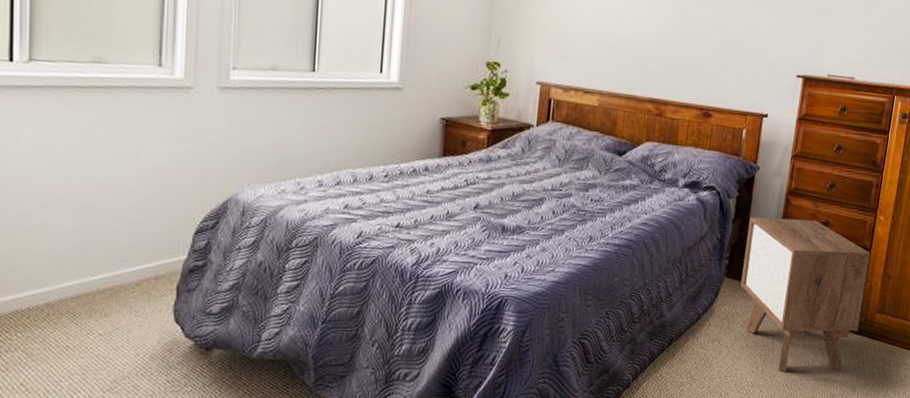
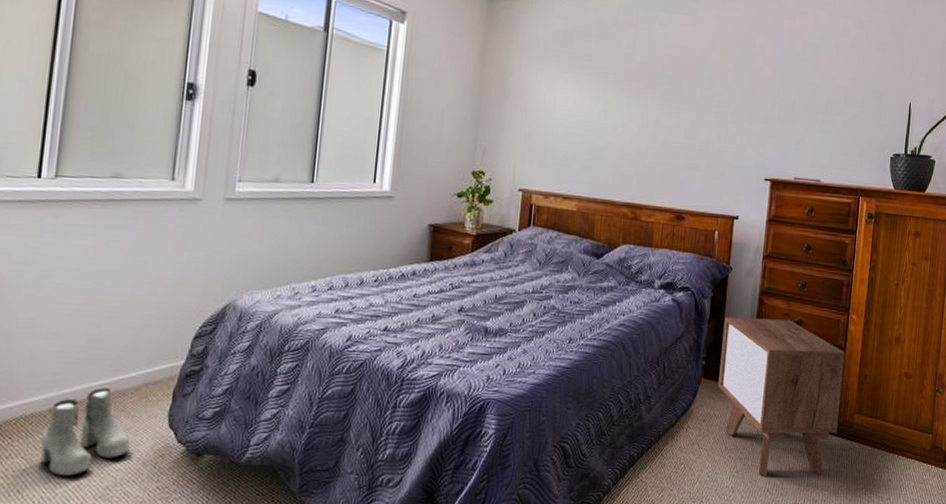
boots: none [41,283,135,369] -> present [40,388,130,476]

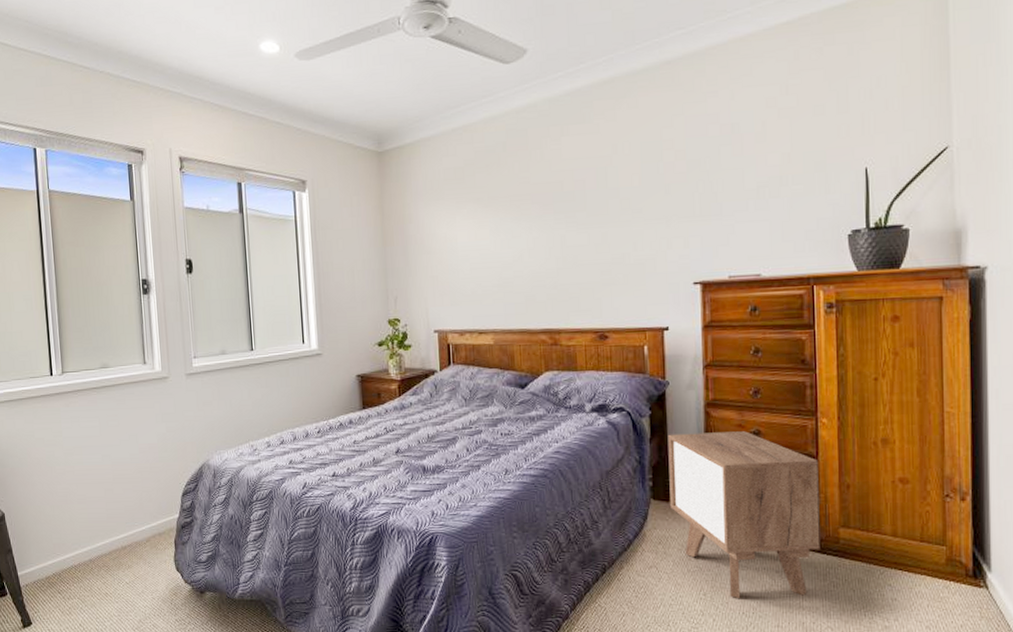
boots: present [40,388,130,476] -> none [88,541,151,612]

